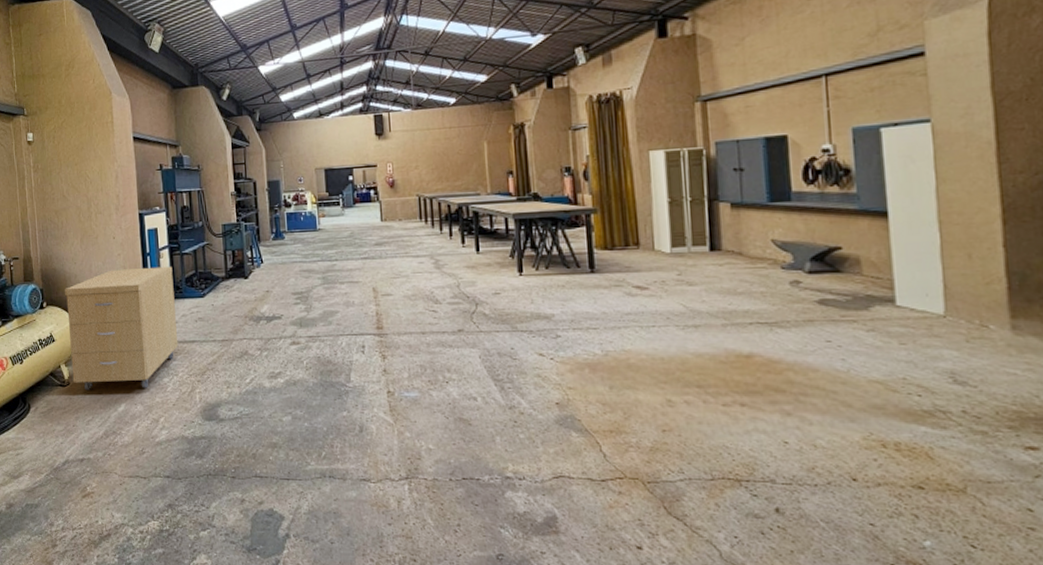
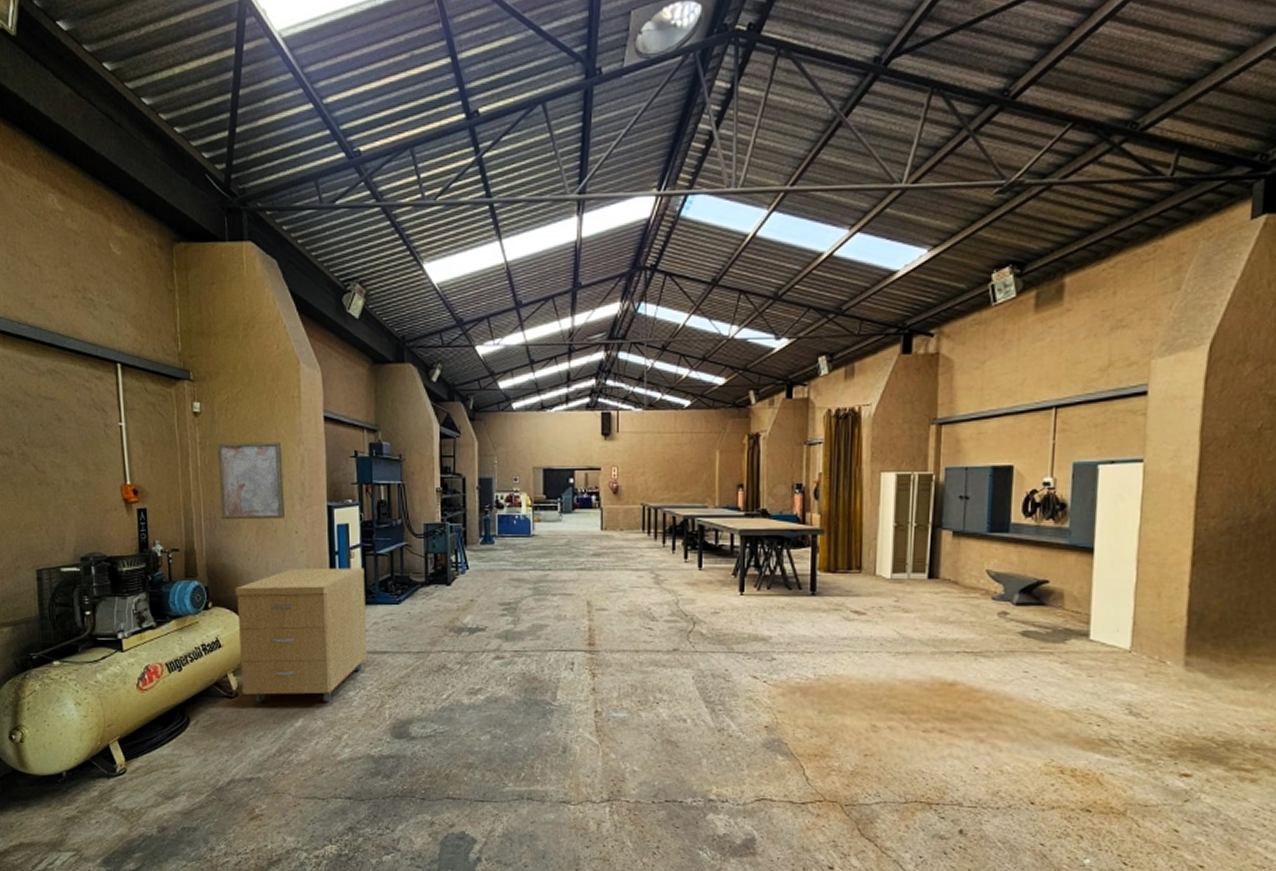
wall art: none [47,161,104,231] -> present [217,442,285,520]

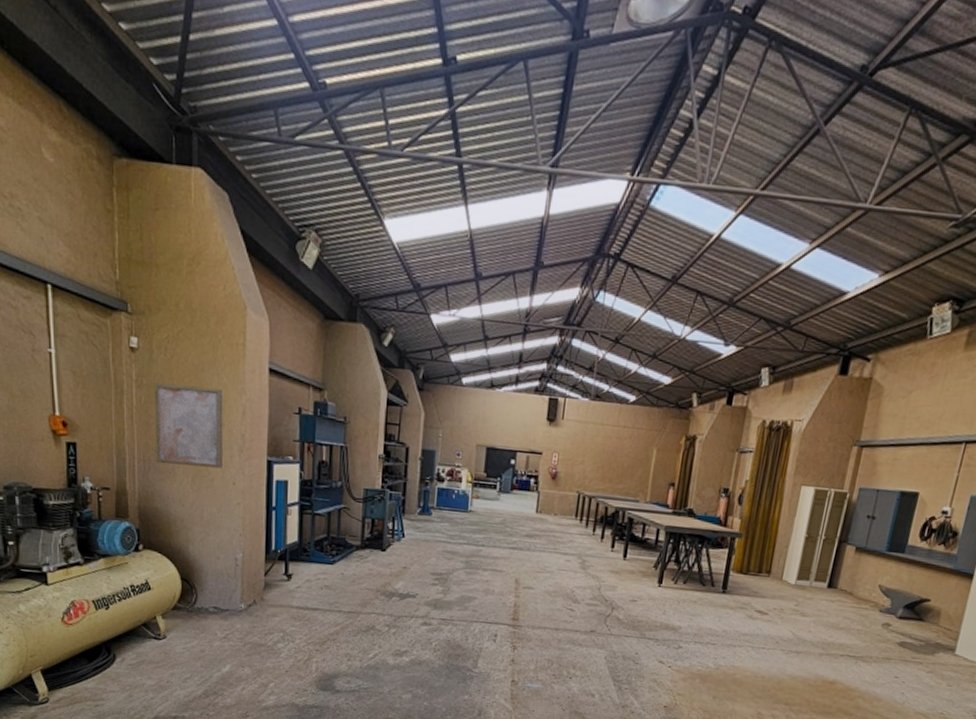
storage cabinet: present [235,567,368,703] -> none [168,519,301,652]

